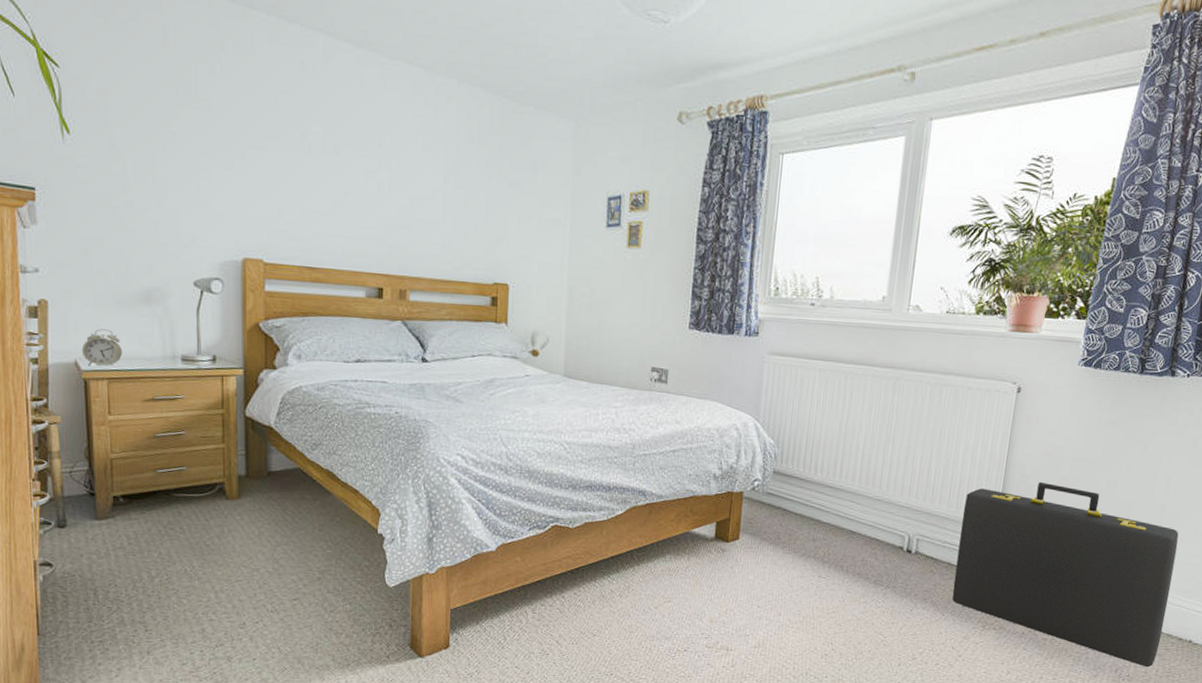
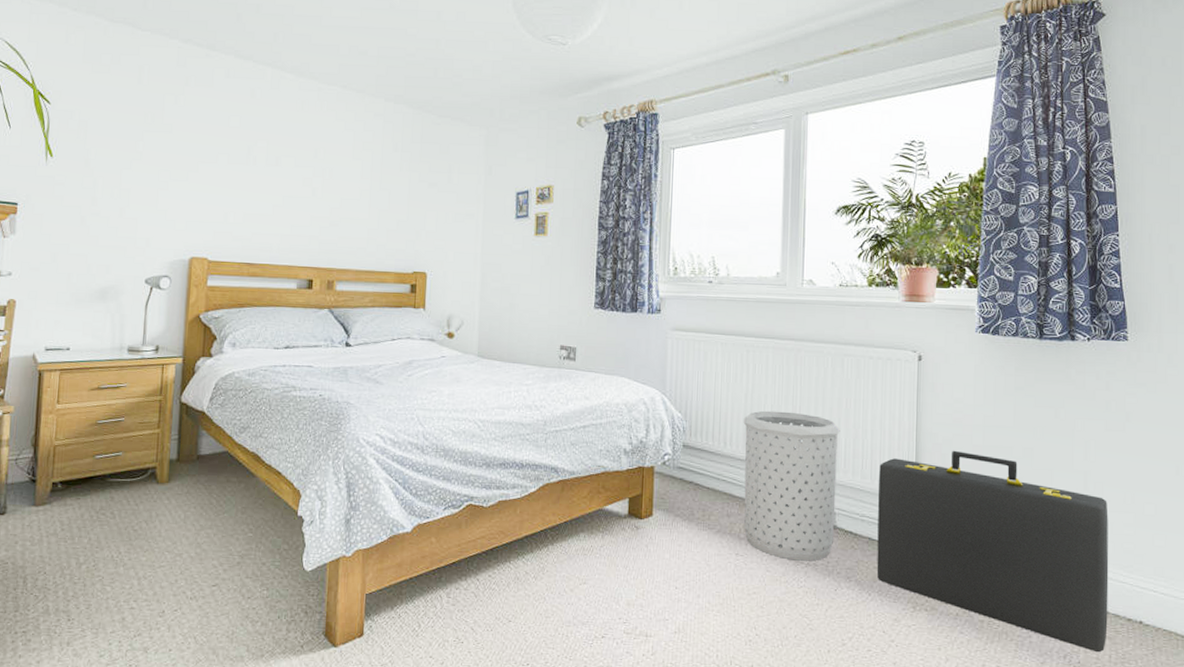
alarm clock: present [81,329,122,367] -> none [40,324,76,359]
laundry basket: none [828,439,932,584] -> present [743,410,840,561]

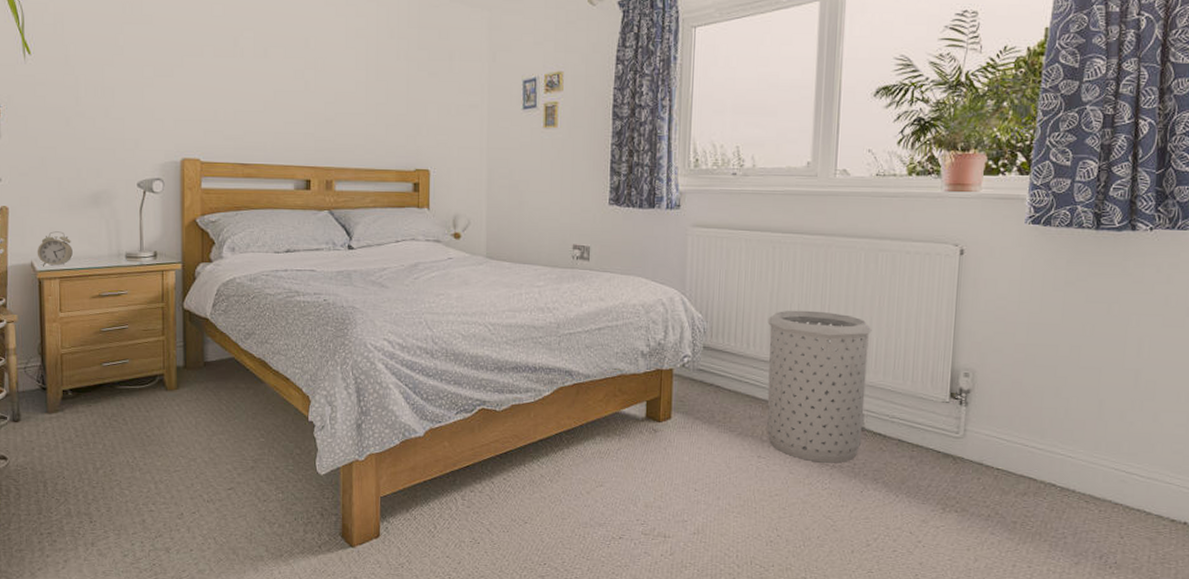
alarm clock: none [40,324,76,359] -> present [37,231,73,267]
briefcase: present [877,450,1109,653] -> none [905,349,1159,553]

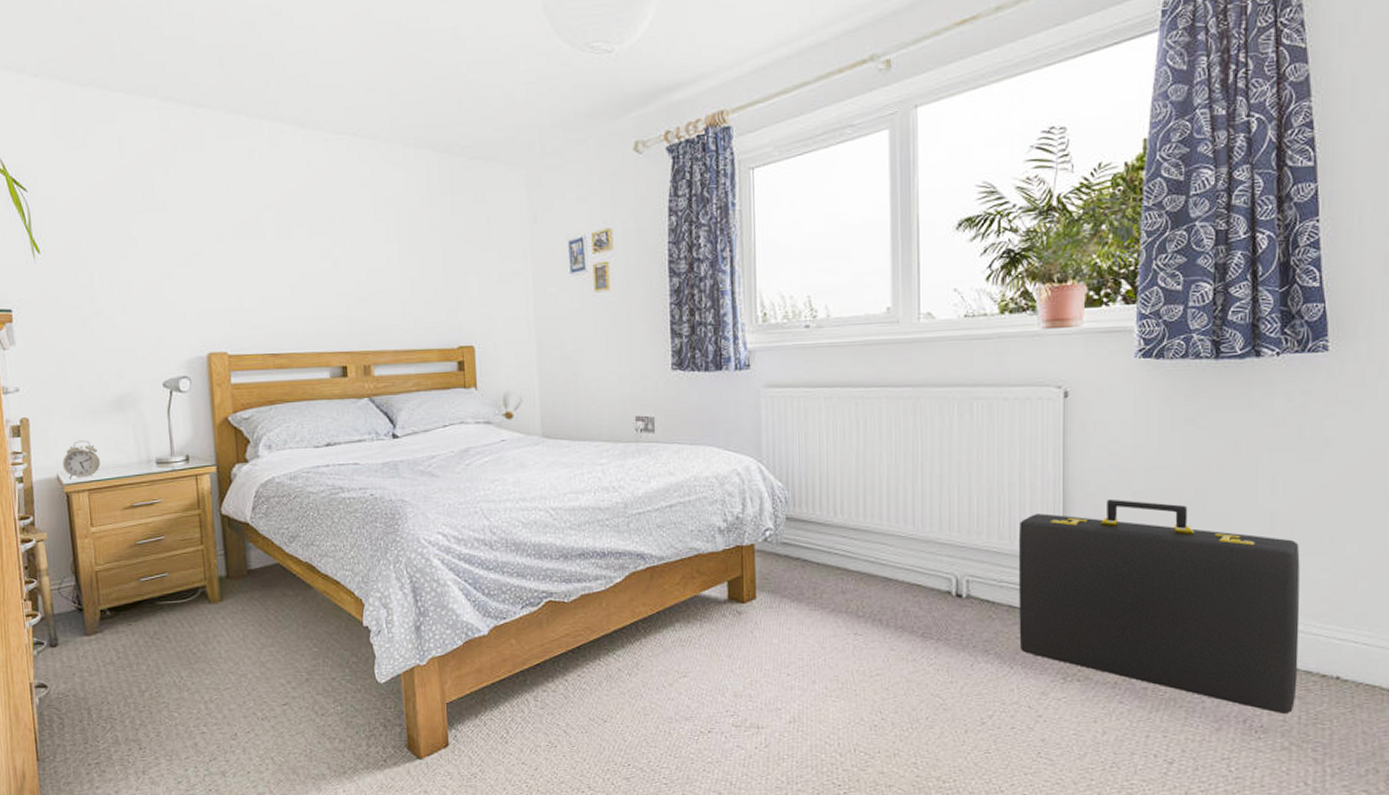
laundry basket: present [767,310,872,463] -> none [855,470,971,636]
briefcase: none [905,349,1159,553] -> present [1018,499,1300,715]

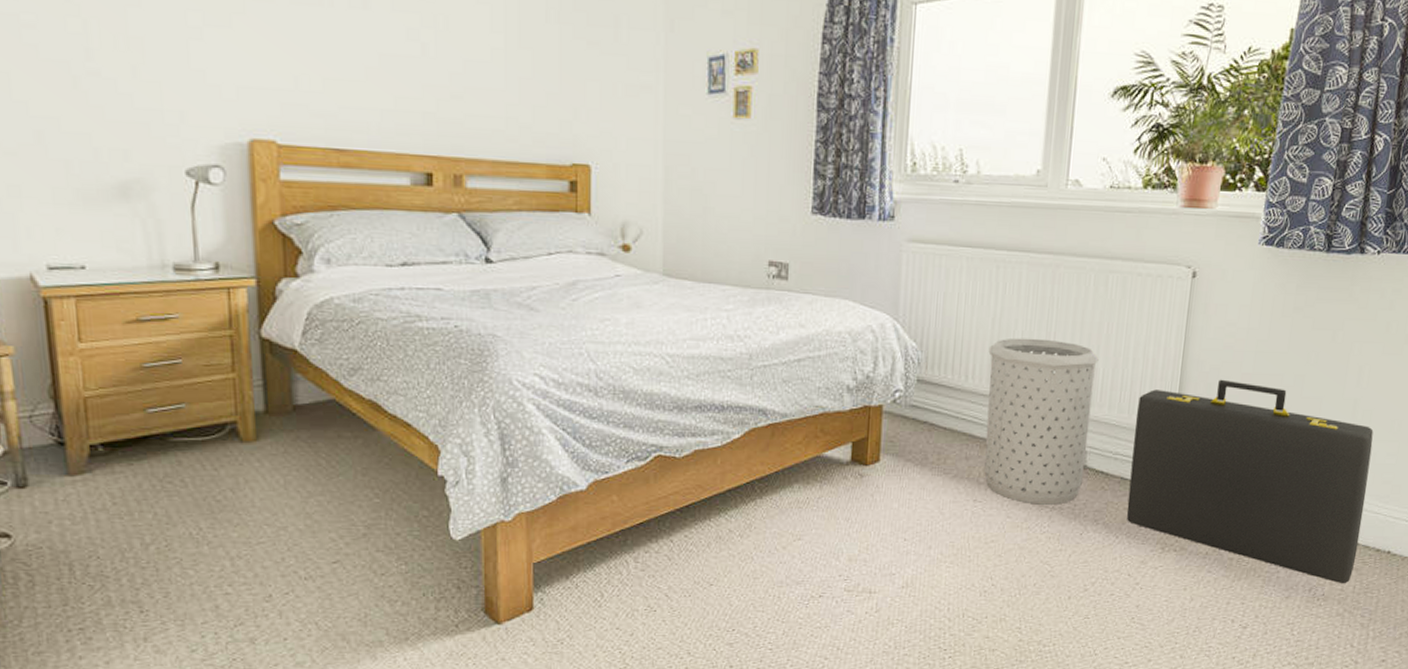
alarm clock: present [62,440,100,480] -> none [38,233,94,281]
laundry basket: none [855,470,971,636] -> present [984,338,1099,505]

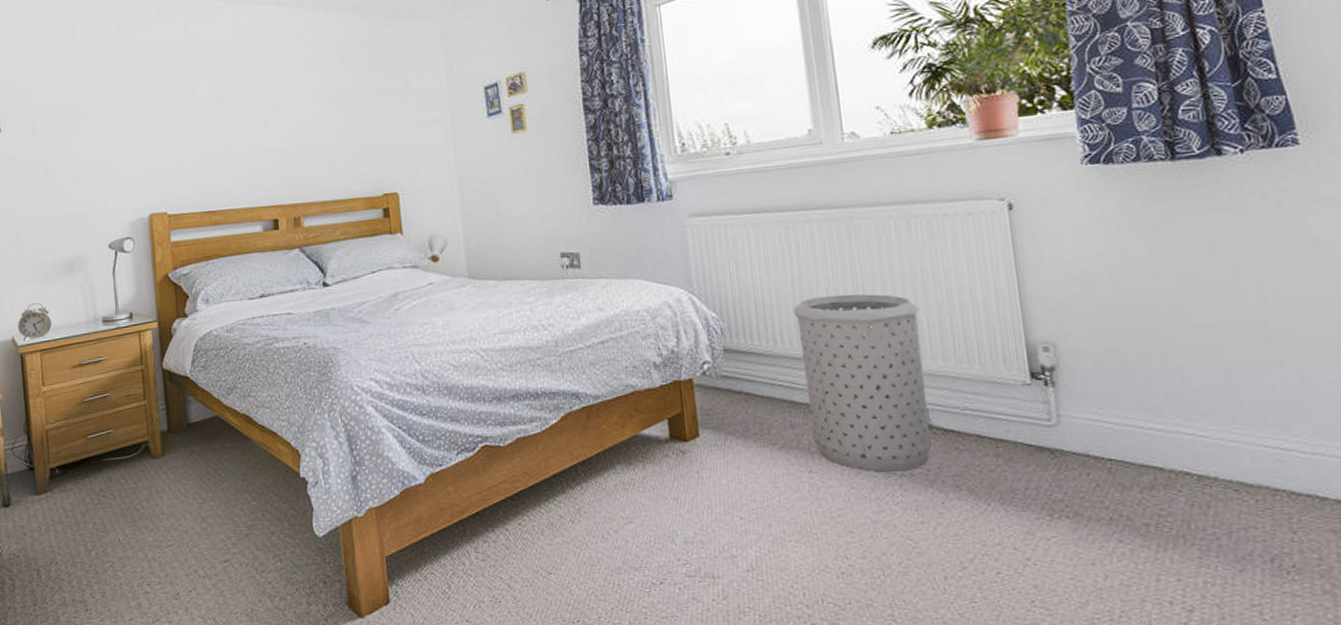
alarm clock: none [38,233,94,281] -> present [17,303,51,341]
briefcase: present [1127,379,1374,584] -> none [977,314,1330,552]

